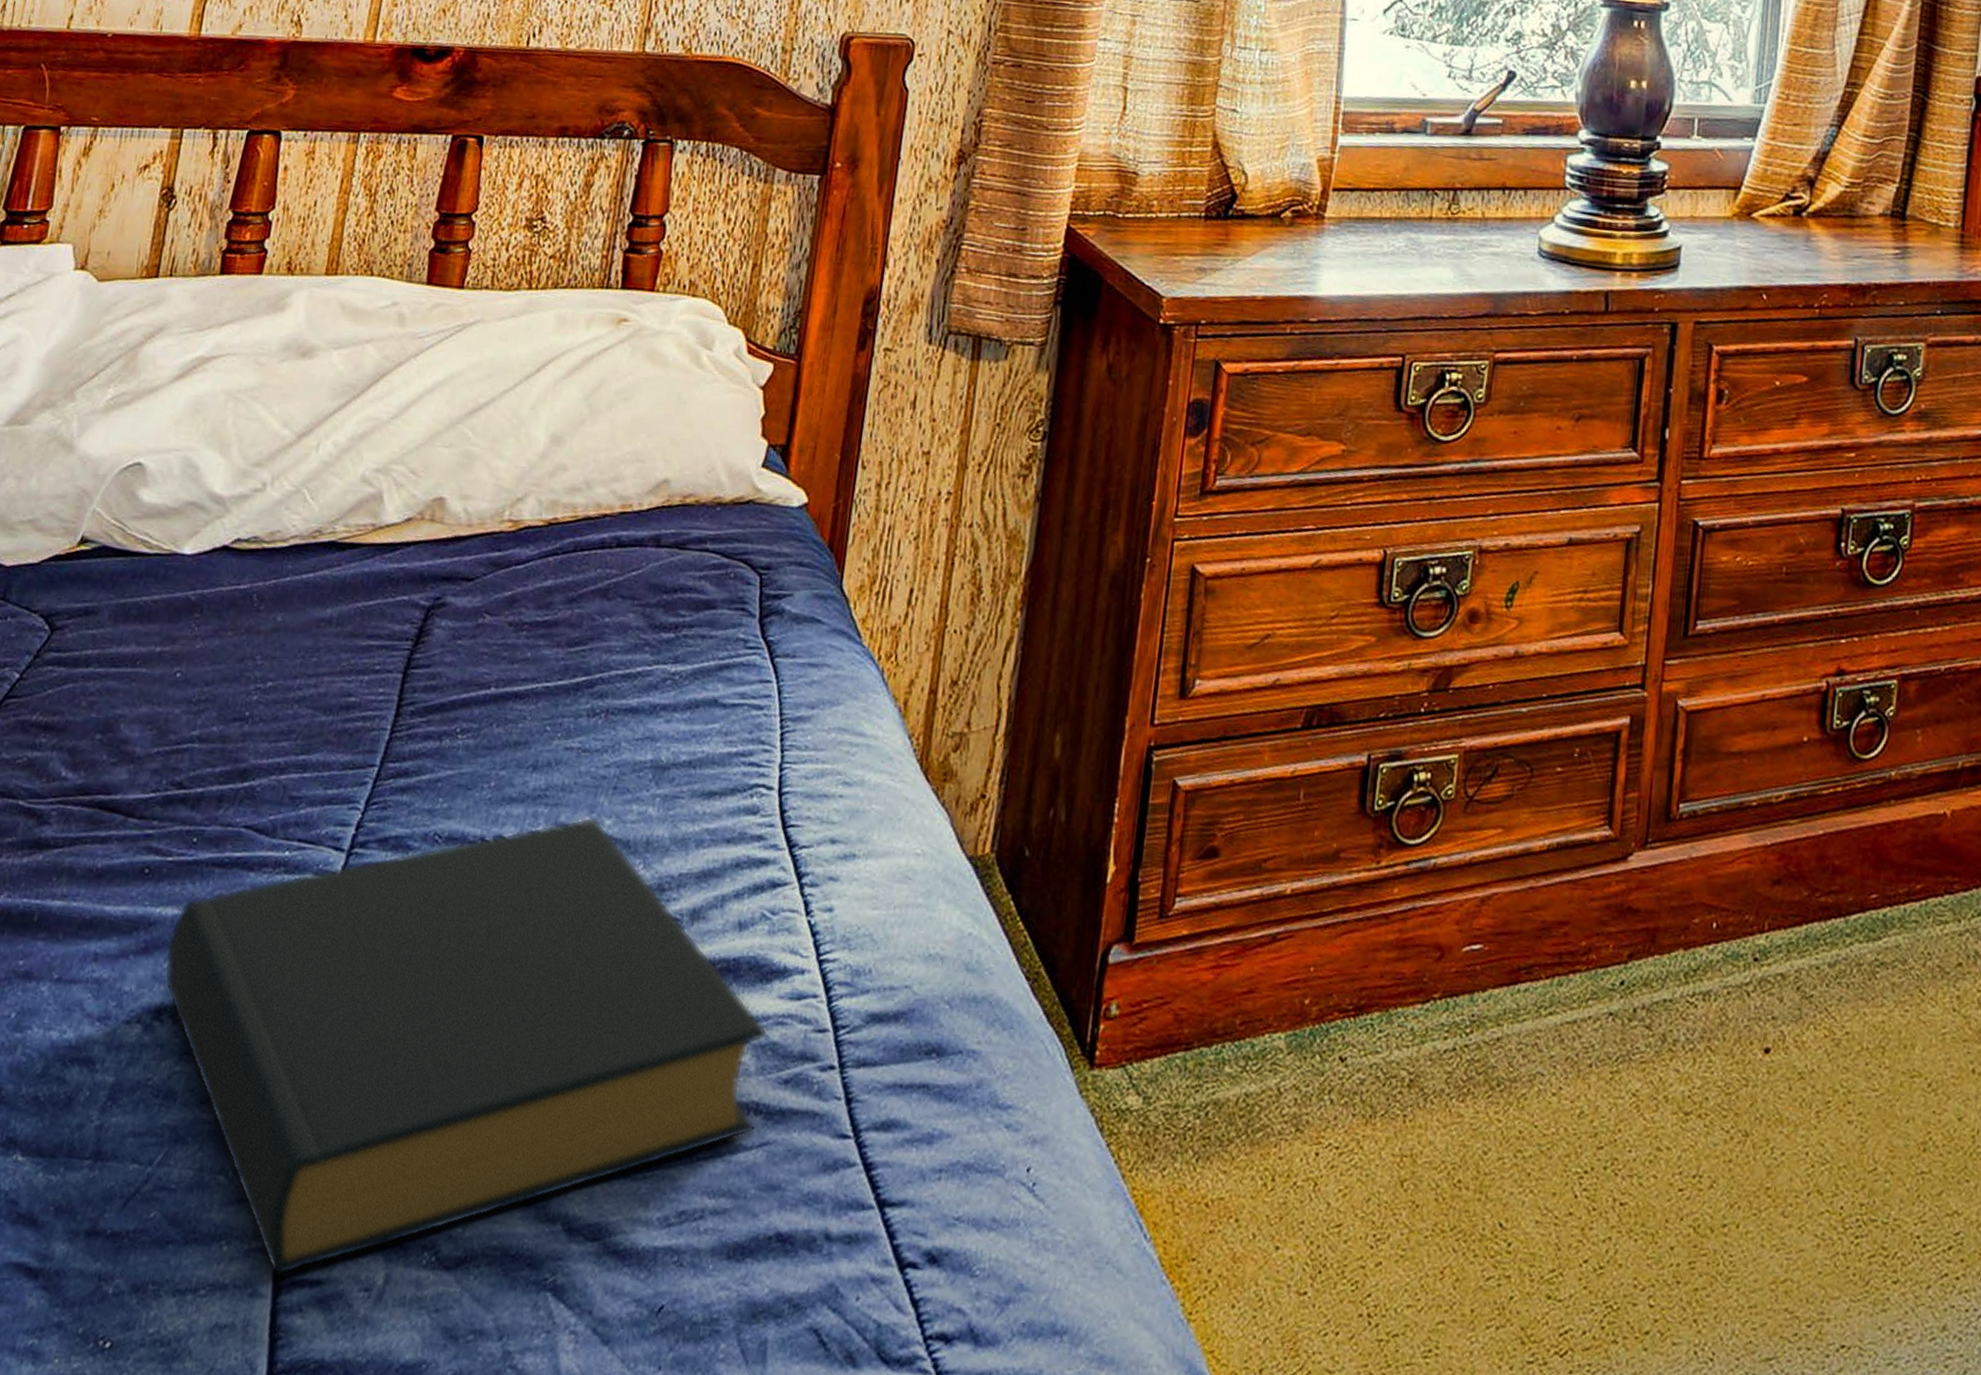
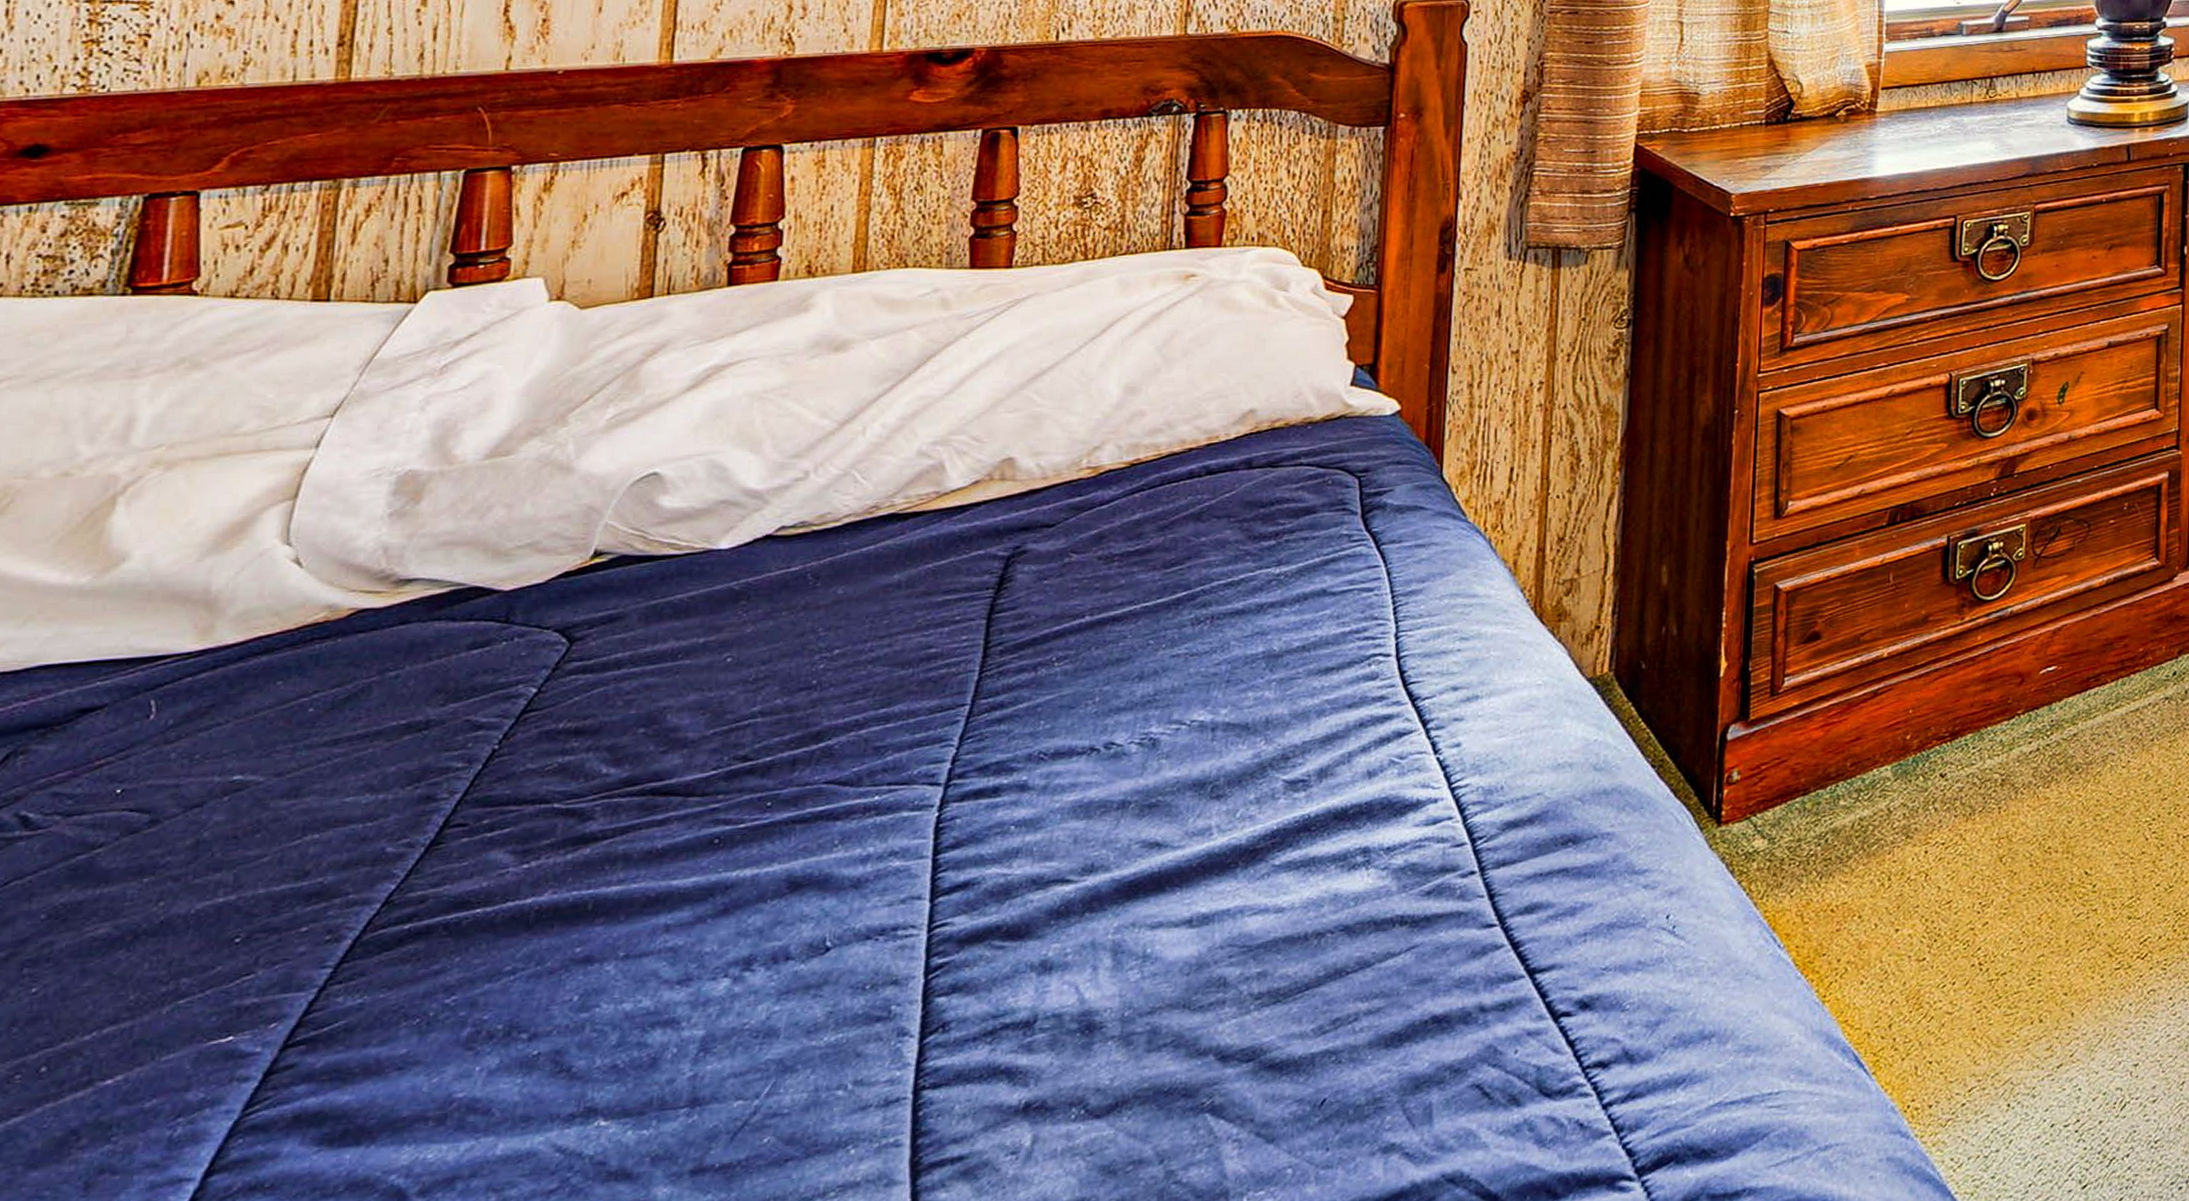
hardback book: present [164,816,770,1276] -> none [748,709,1408,1162]

